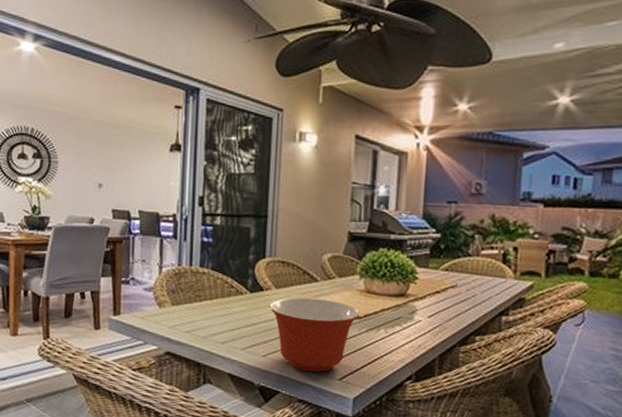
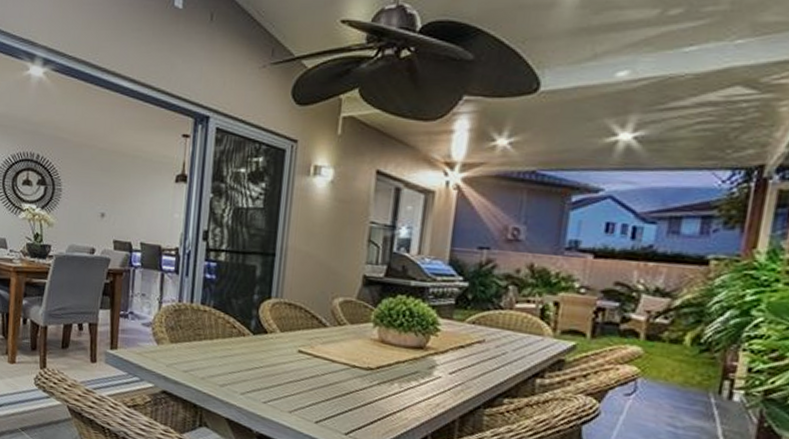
mixing bowl: present [269,297,360,373] -> none [273,343,372,425]

